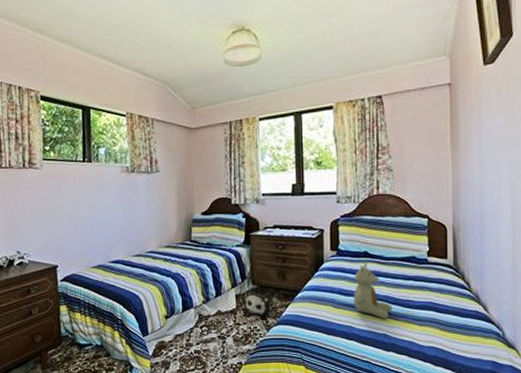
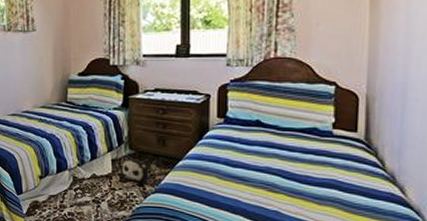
stuffed bear: present [354,261,393,319] -> none [242,131,287,194]

